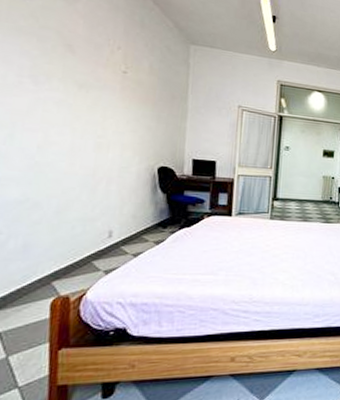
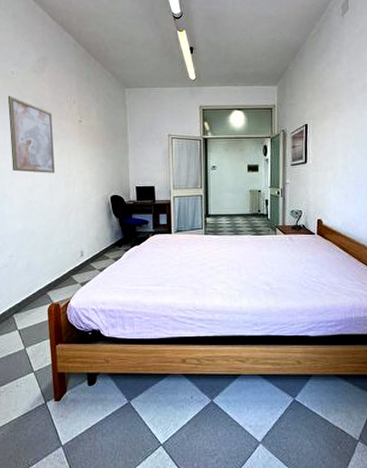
wall art: none [12,21,85,131] -> present [7,96,56,173]

